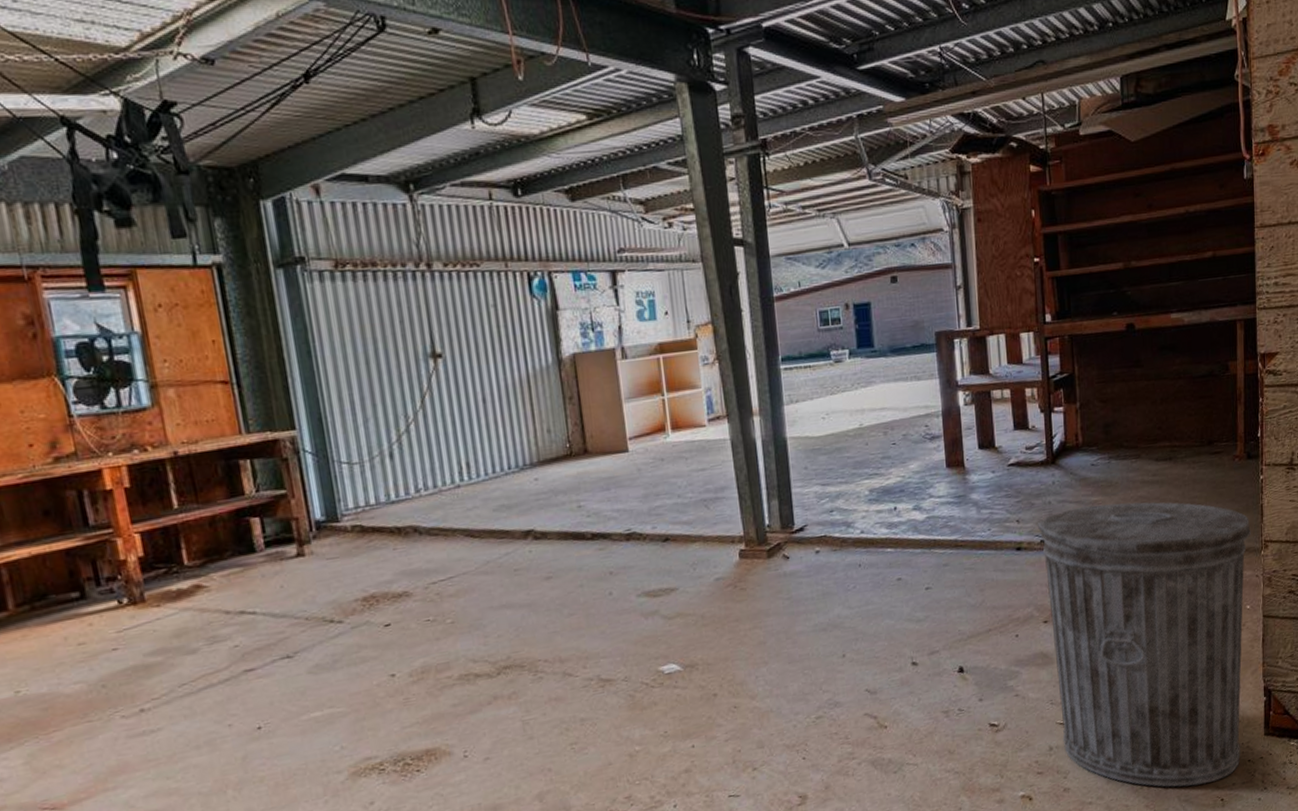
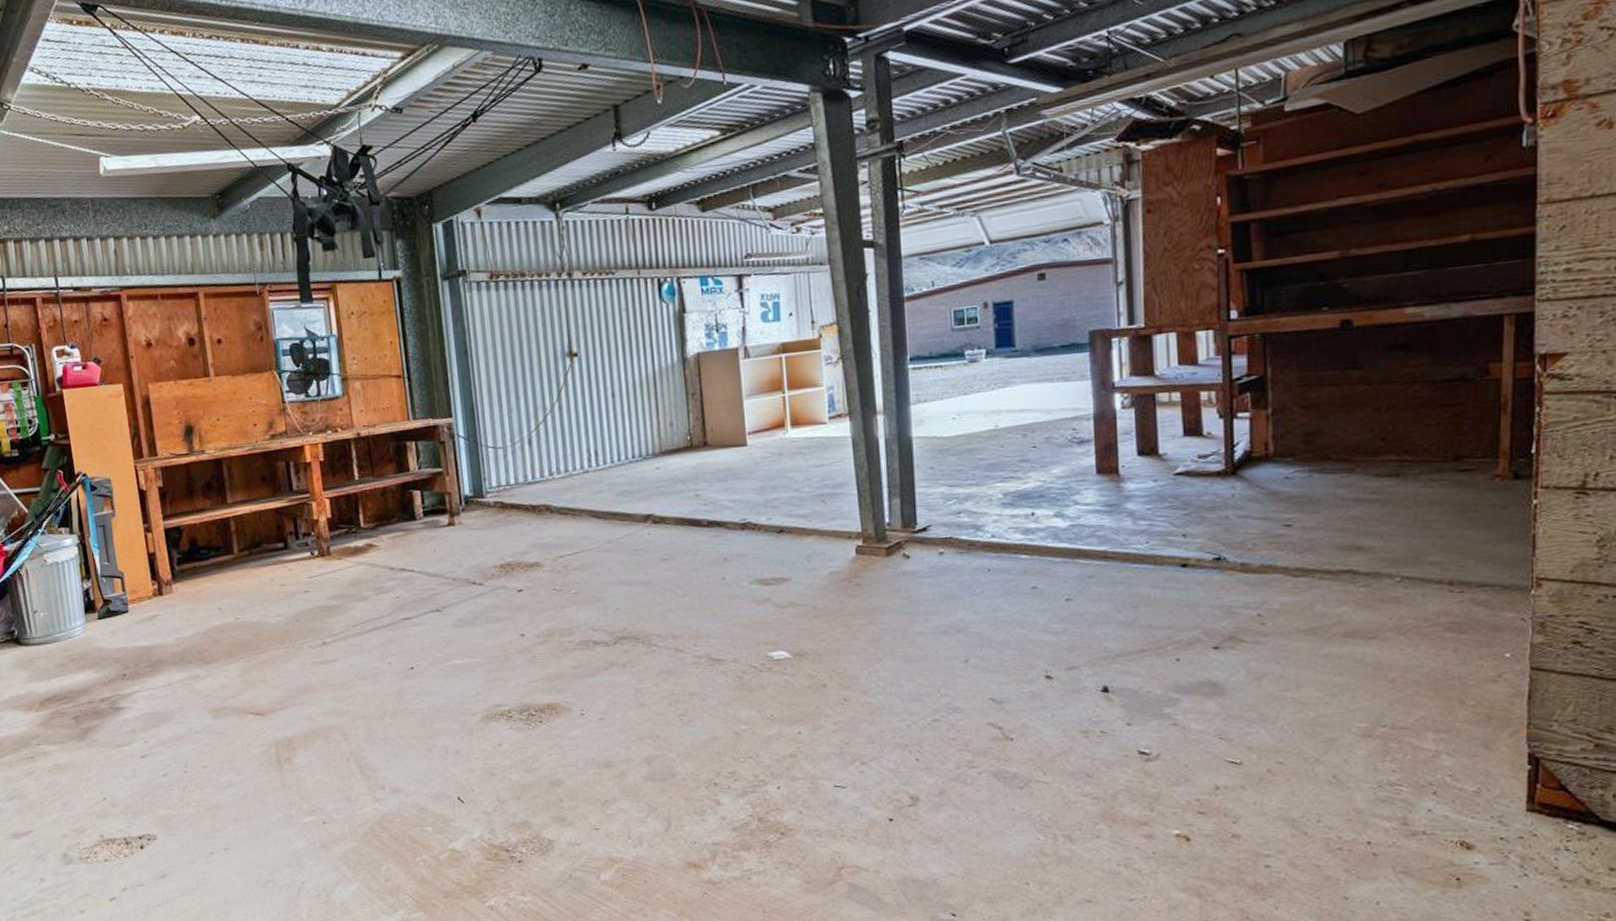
trash can: present [1037,502,1251,787] -> none [1209,522,1516,857]

